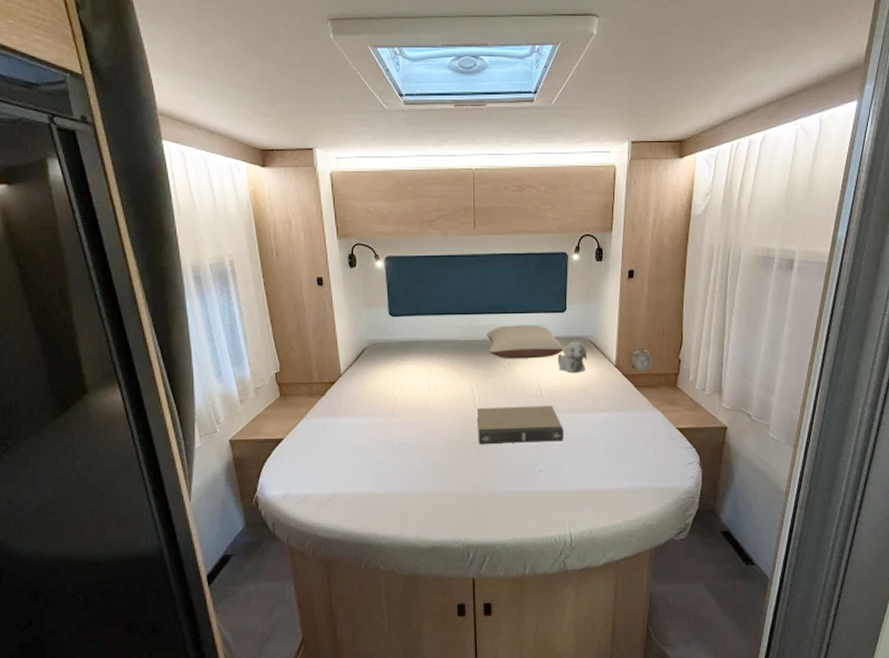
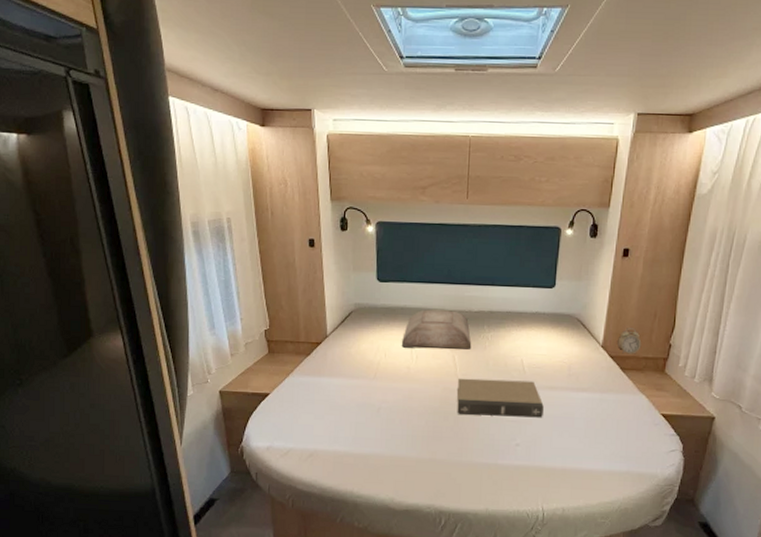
cushion: none [418,341,489,381] -> present [402,309,472,350]
pillow: present [486,325,563,359] -> none [472,298,550,333]
plush toy: present [557,341,588,372] -> none [542,318,574,350]

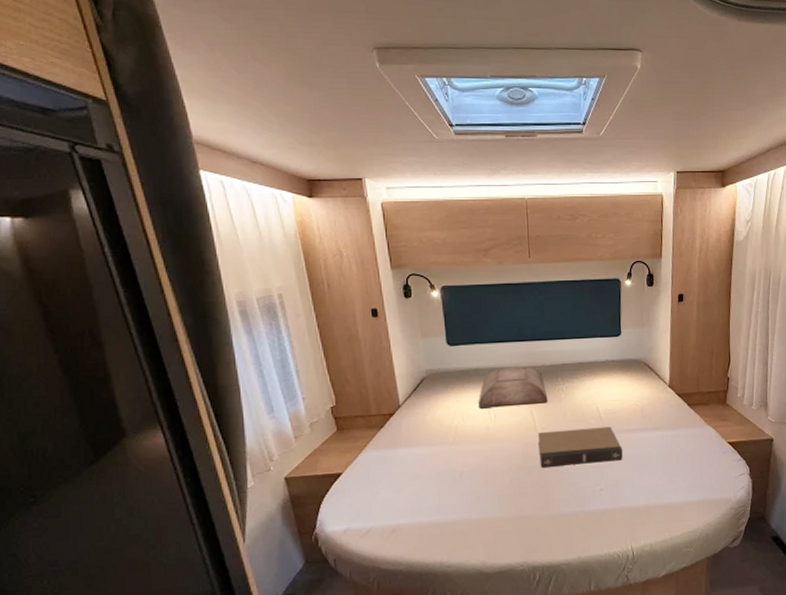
alarm clock: present [617,328,642,355] -> none [682,366,704,391]

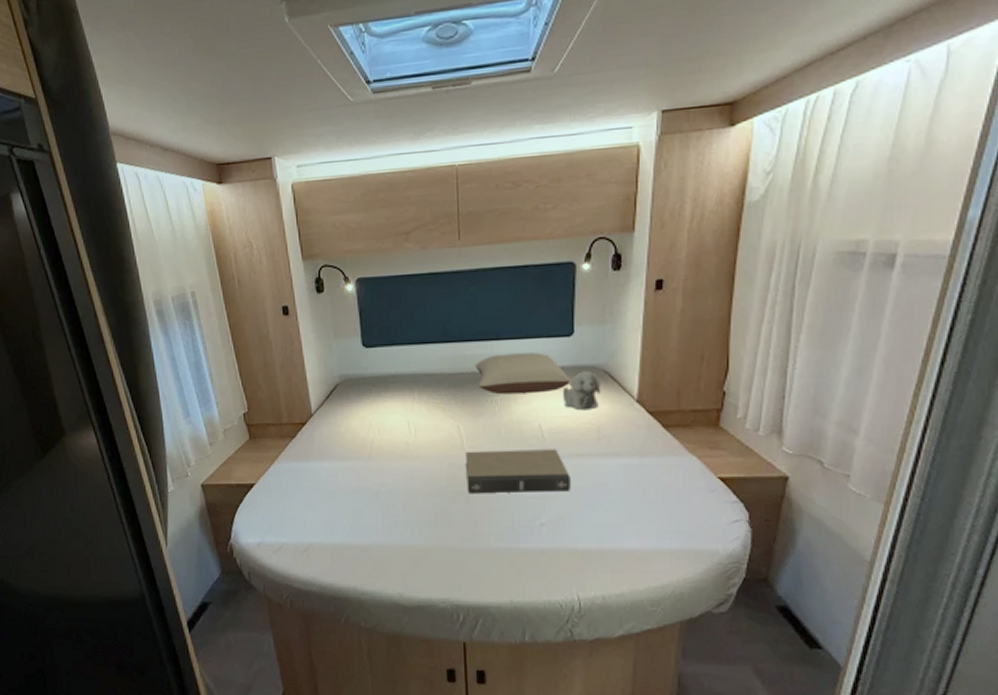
cushion: present [479,367,548,409] -> none [397,373,479,421]
pillow: none [545,349,620,384] -> present [475,353,570,395]
plush toy: none [614,363,643,394] -> present [562,371,601,409]

